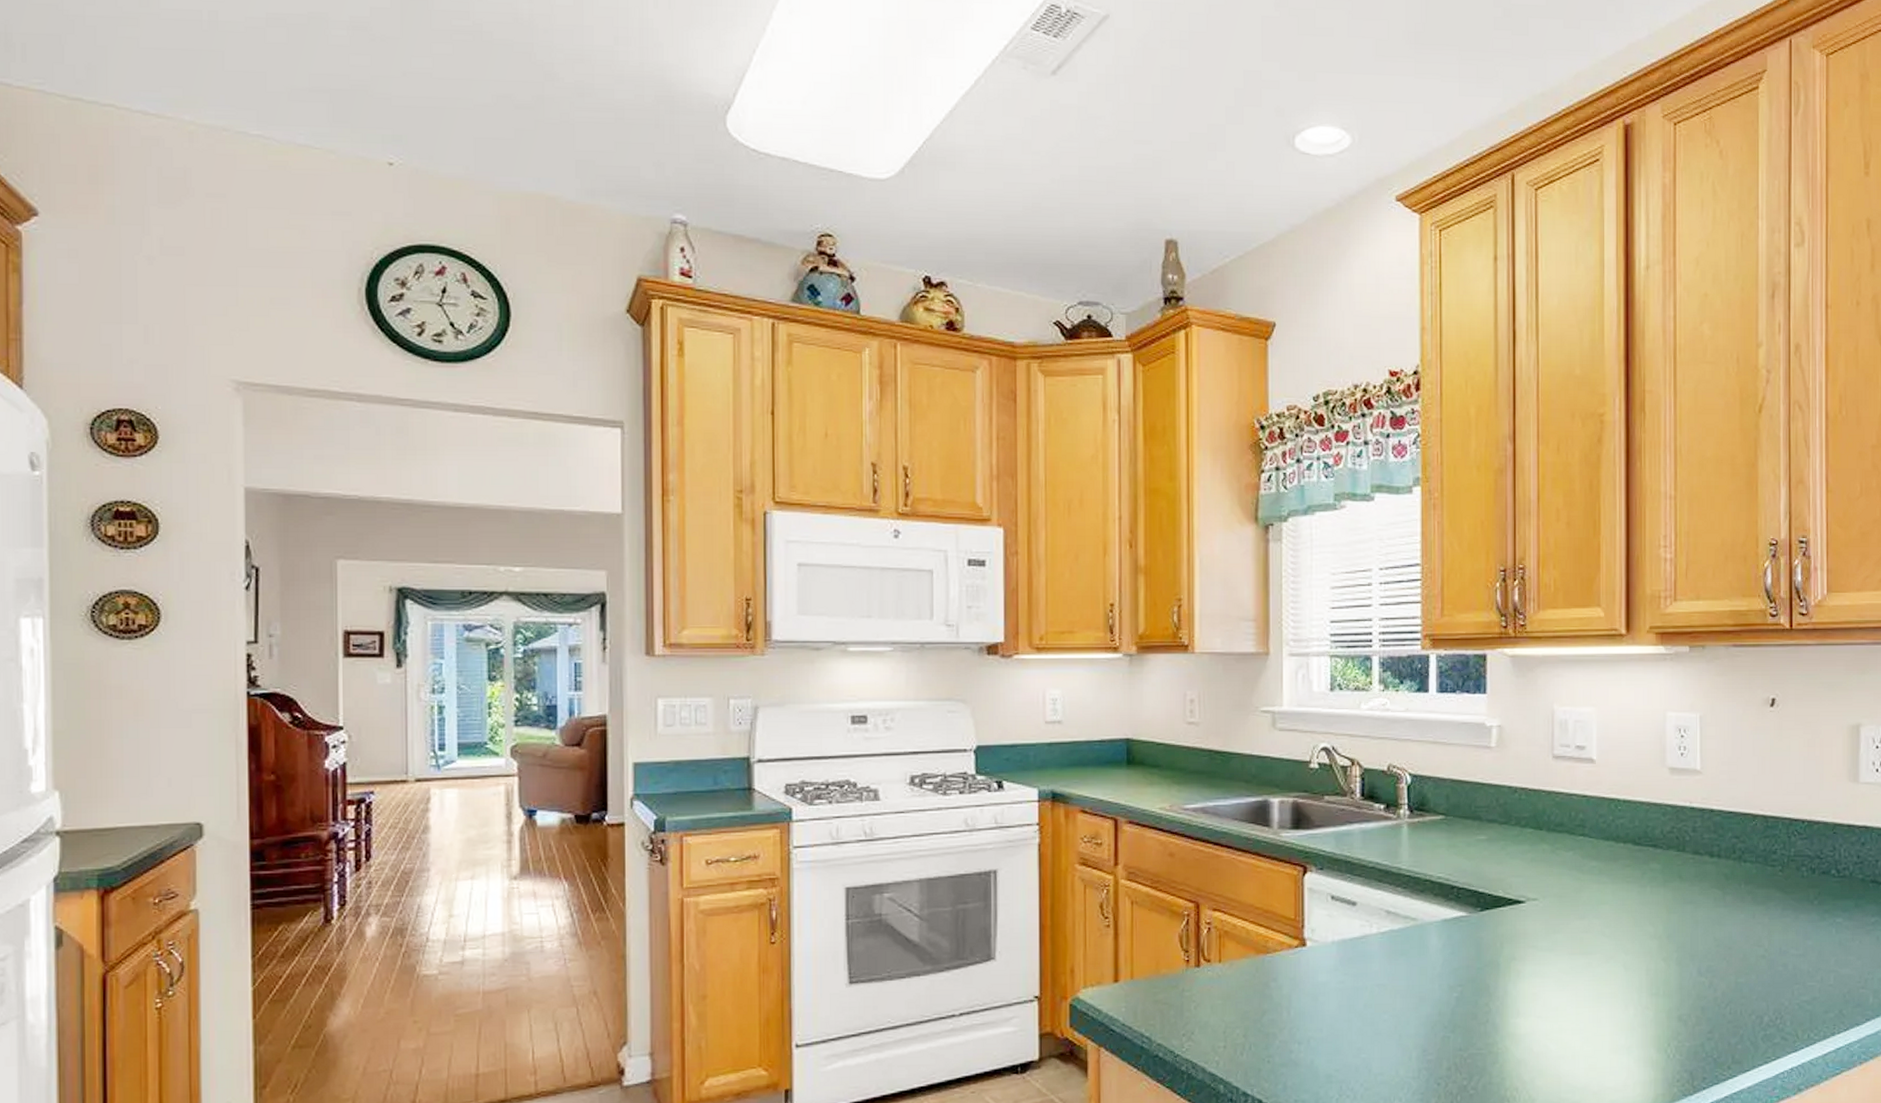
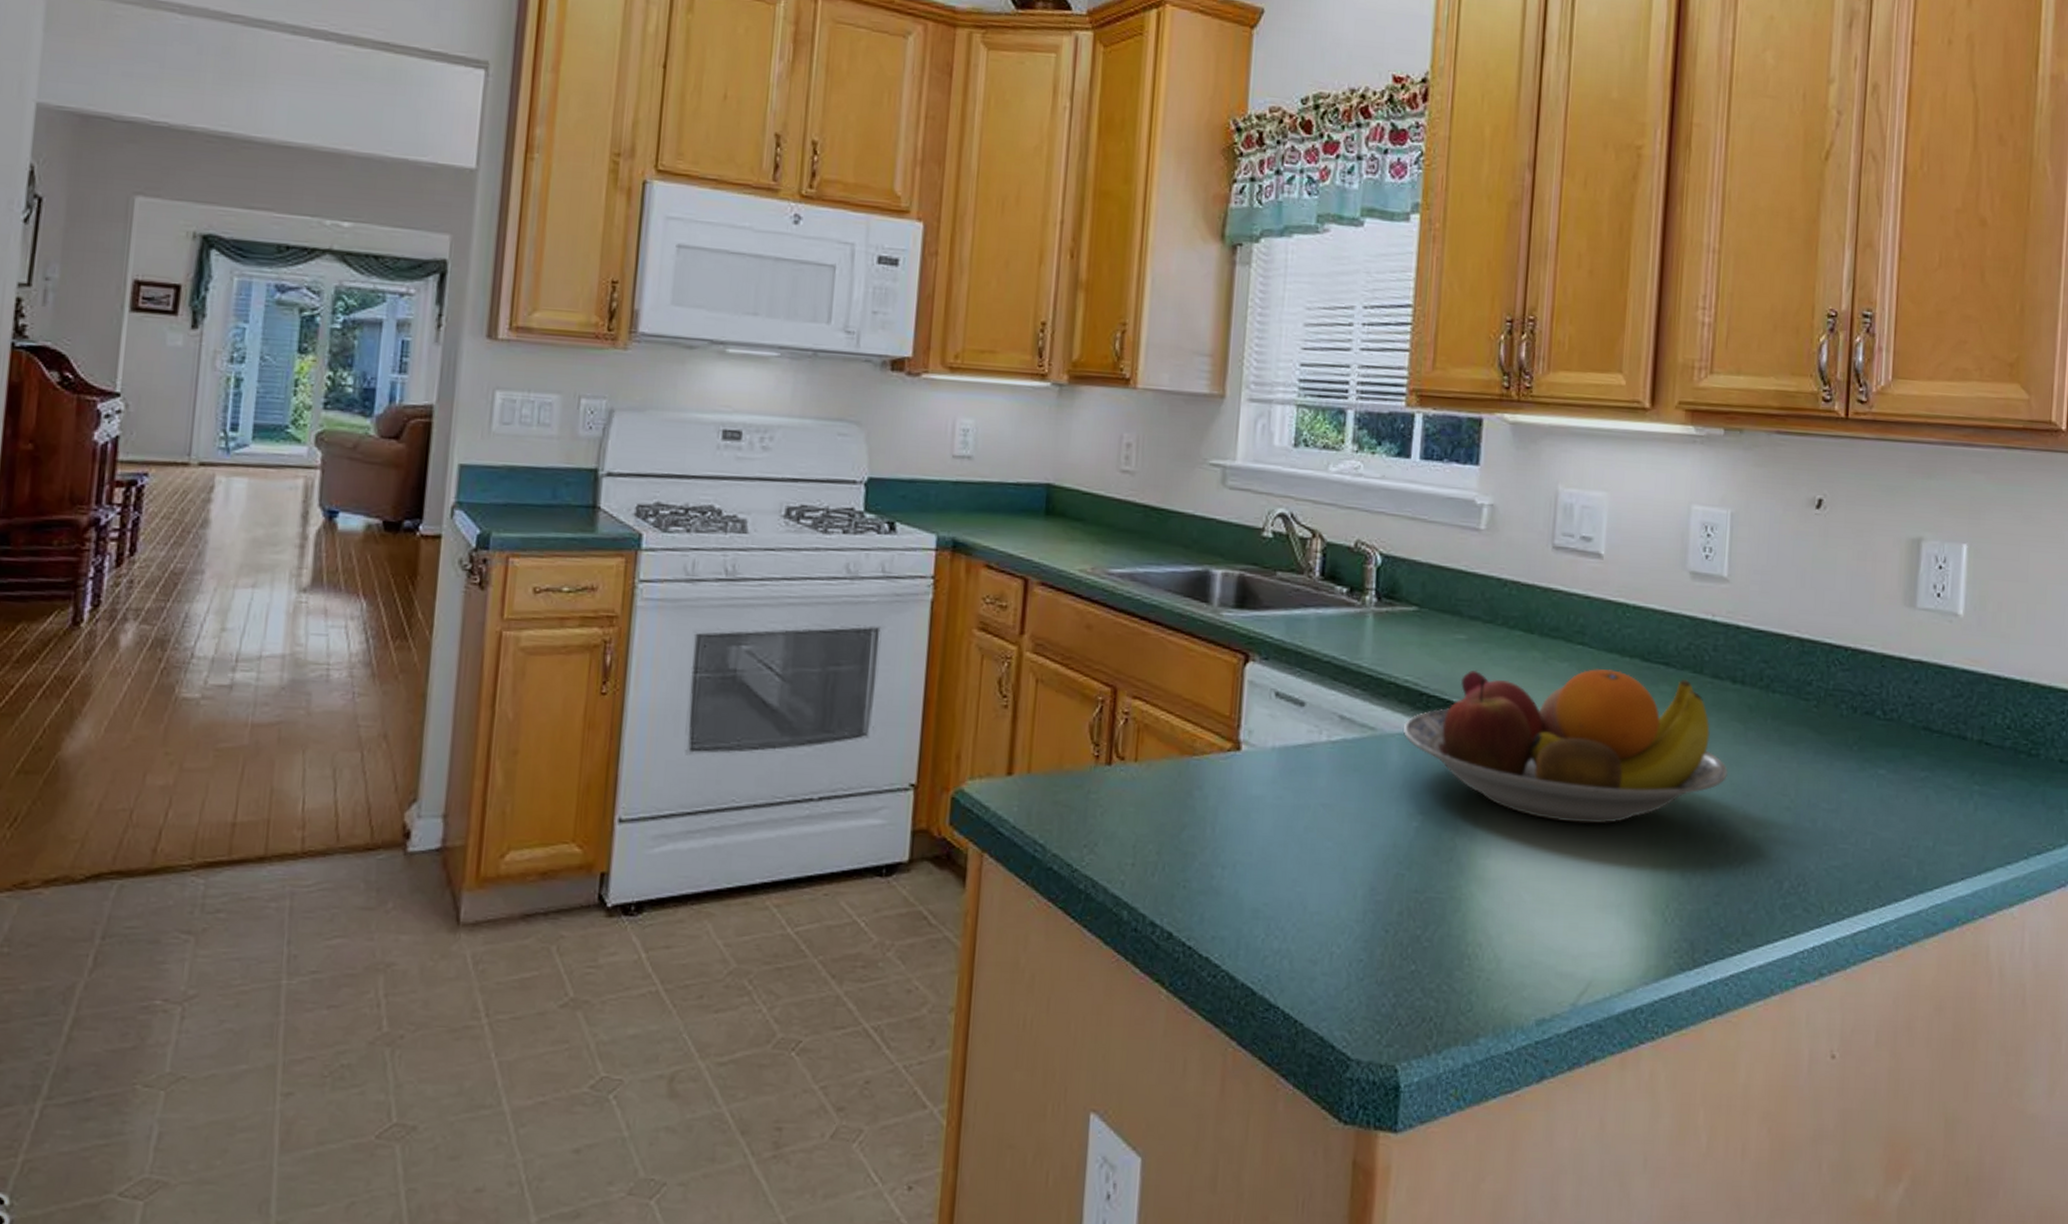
fruit bowl: none [1439,854,1711,983] -> present [1403,669,1728,824]

